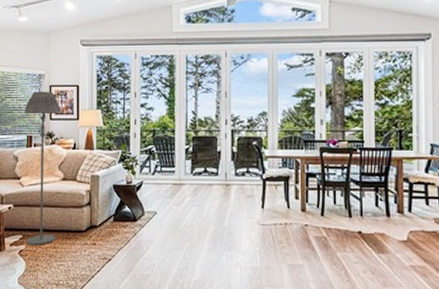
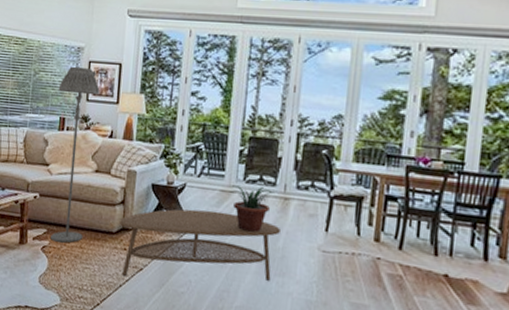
coffee table: none [88,202,225,268] -> present [120,209,280,281]
potted plant: none [181,178,217,216] -> present [230,185,274,233]

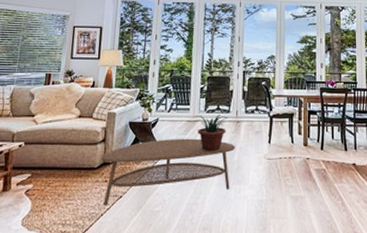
floor lamp: present [51,66,100,244] -> none [35,31,83,184]

